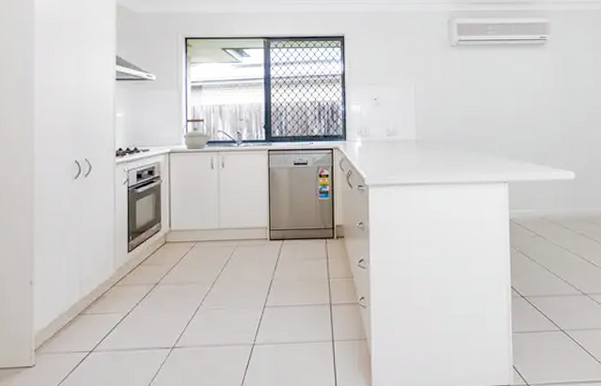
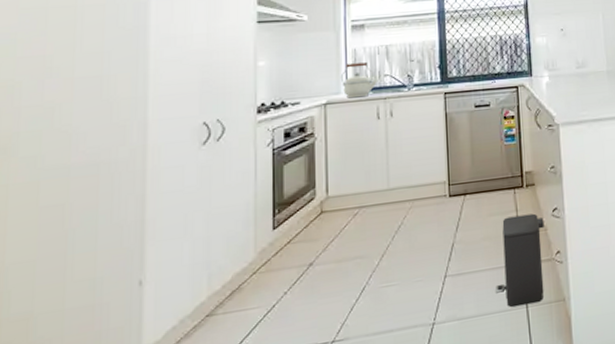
pedal bin: none [306,262,351,340] -> present [494,213,544,307]

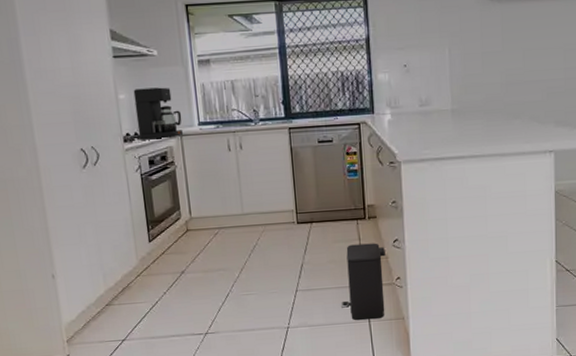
coffee maker: none [275,53,328,111] -> present [133,87,184,140]
kettle: present [340,62,377,99] -> none [192,96,226,131]

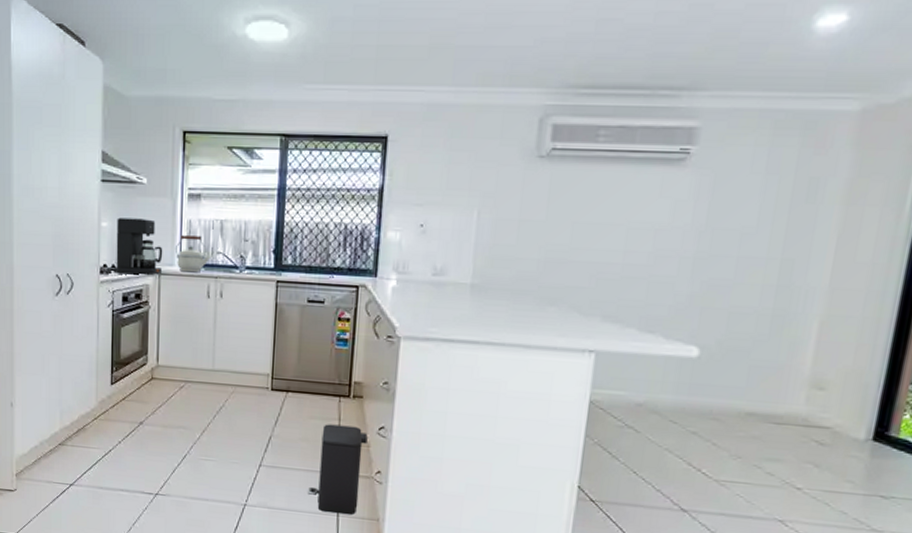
kettle: none [192,96,226,131] -> present [174,234,210,273]

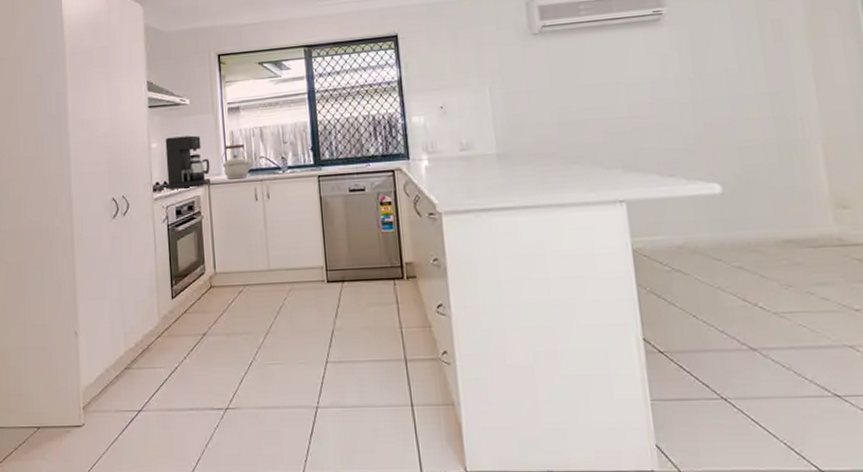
pedal bin: present [307,424,368,515] -> none [377,308,431,404]

